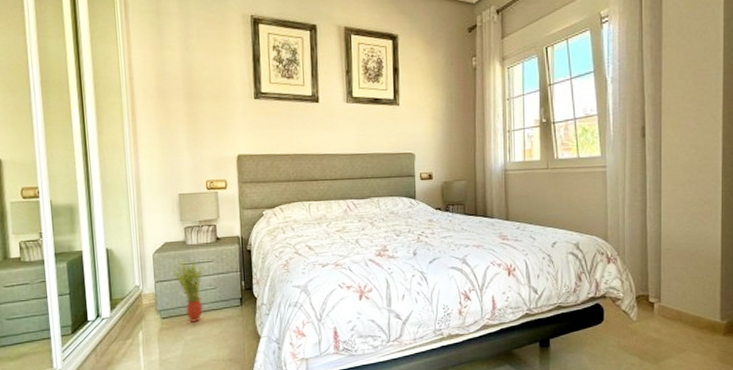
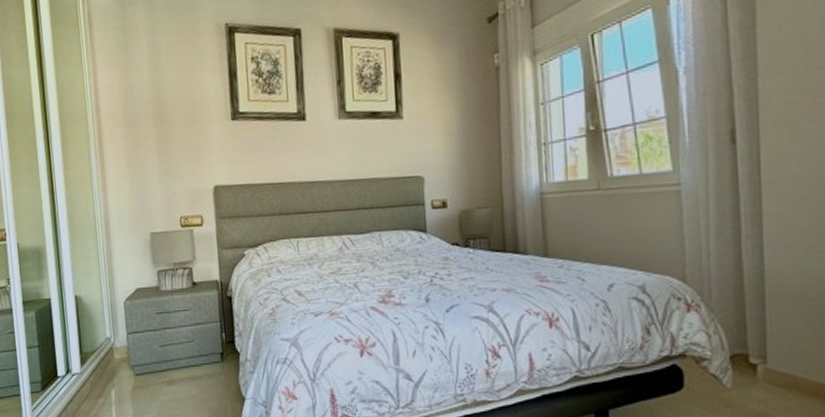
potted plant: present [173,260,203,322] -> none [146,308,179,380]

